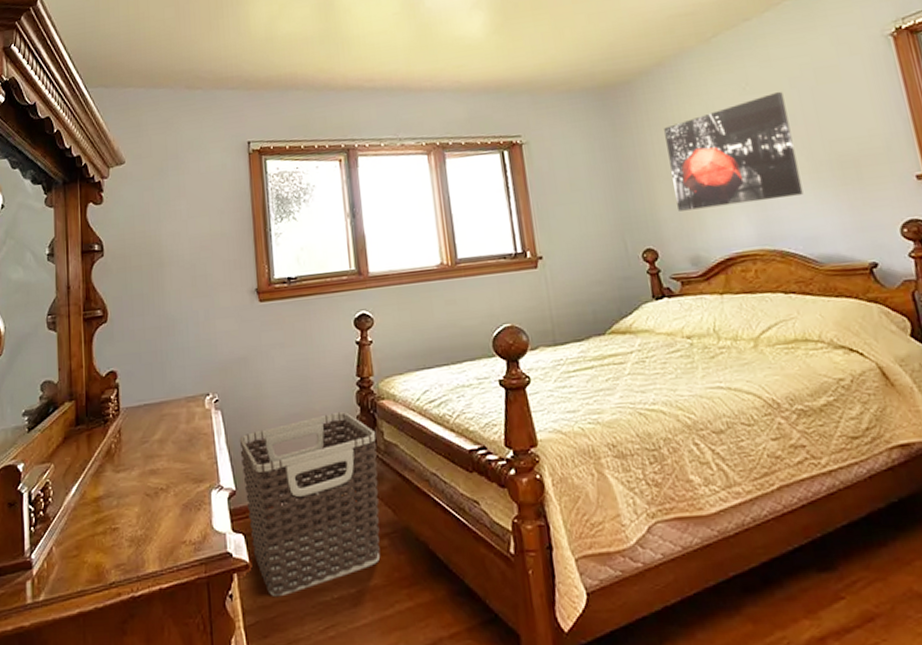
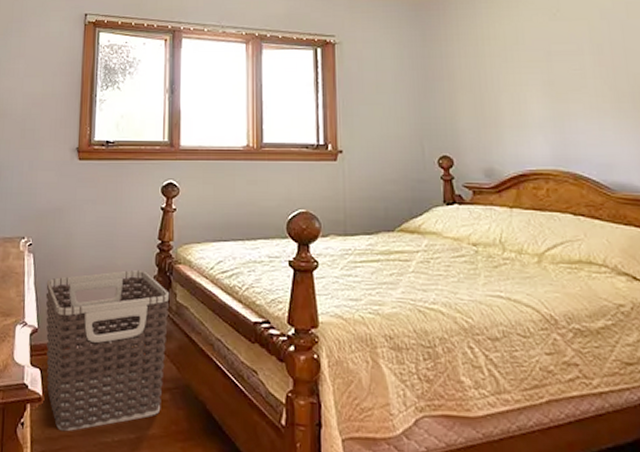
wall art: present [664,91,804,211] -> none [472,20,603,124]

